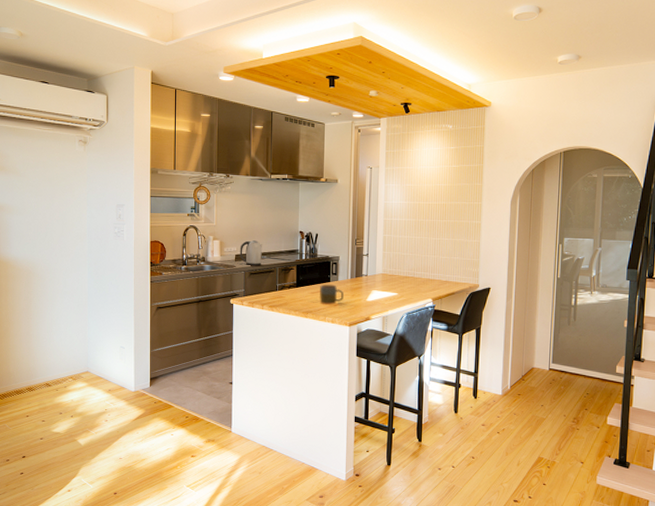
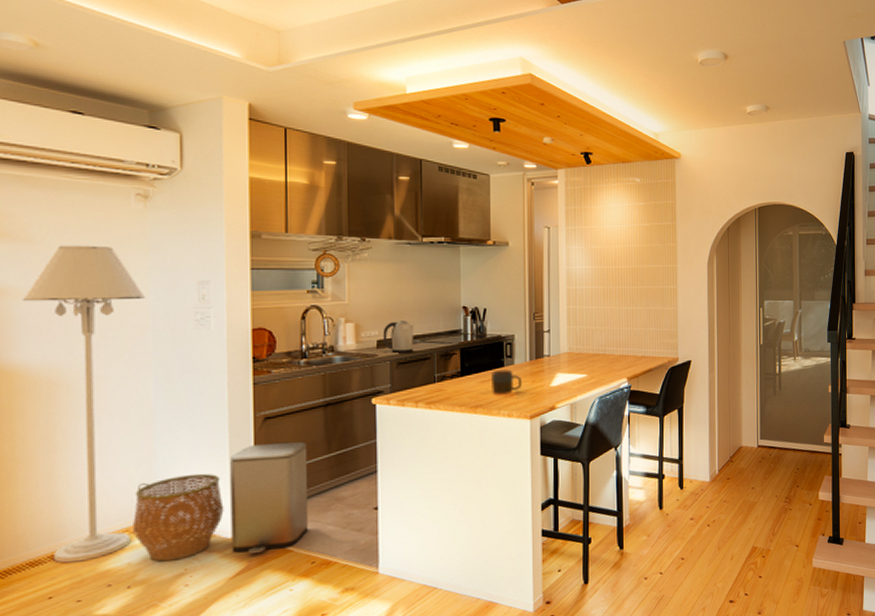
floor lamp: none [13,176,85,395] -> present [23,245,146,563]
basket: none [75,343,130,402] -> present [133,473,224,562]
pedal bin: none [134,326,185,404] -> present [230,441,309,553]

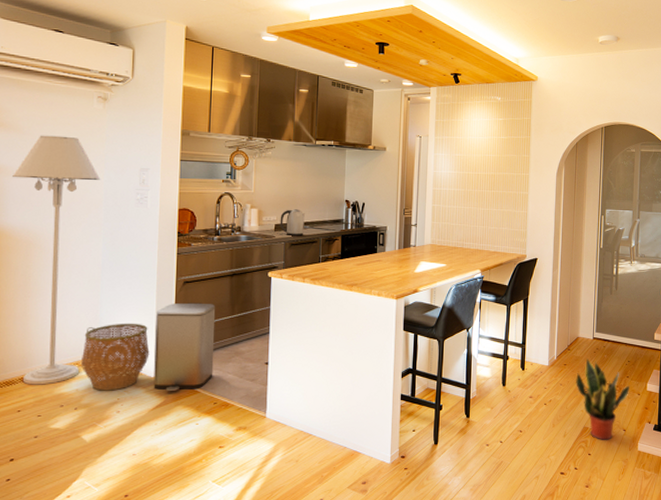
mug: present [490,369,522,395] -> none [364,255,391,277]
potted plant: none [741,469,800,560] -> present [576,358,629,440]

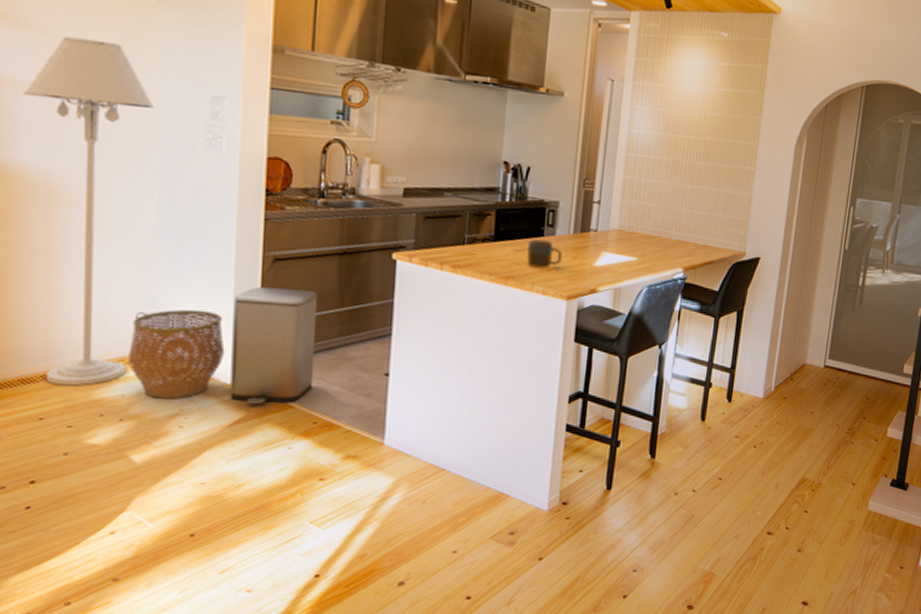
kettle: present [280,209,305,237] -> none [410,168,446,207]
mug: none [364,255,391,277] -> present [526,239,562,269]
potted plant: present [576,358,629,440] -> none [796,392,865,495]

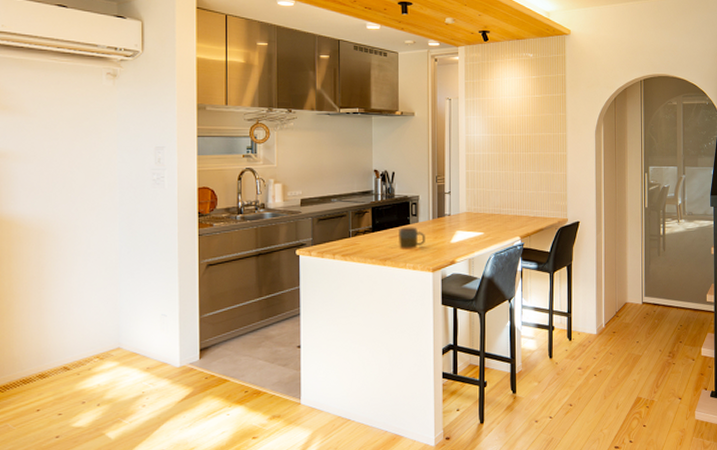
floor lamp: present [24,36,155,386] -> none [20,116,114,382]
basket: present [129,309,225,399] -> none [102,310,174,385]
pedal bin: present [230,287,319,404] -> none [179,286,243,381]

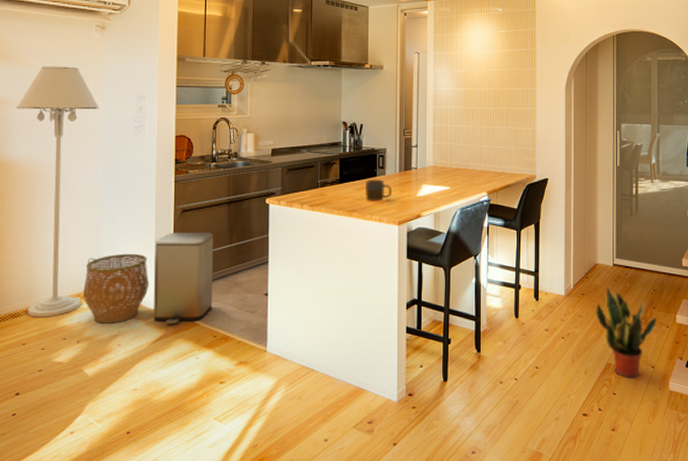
floor lamp: none [20,116,114,382] -> present [16,66,100,317]
basket: none [102,310,174,385] -> present [83,253,149,324]
pedal bin: none [179,286,243,381] -> present [154,231,214,323]
potted plant: none [626,325,683,410] -> present [596,287,656,378]

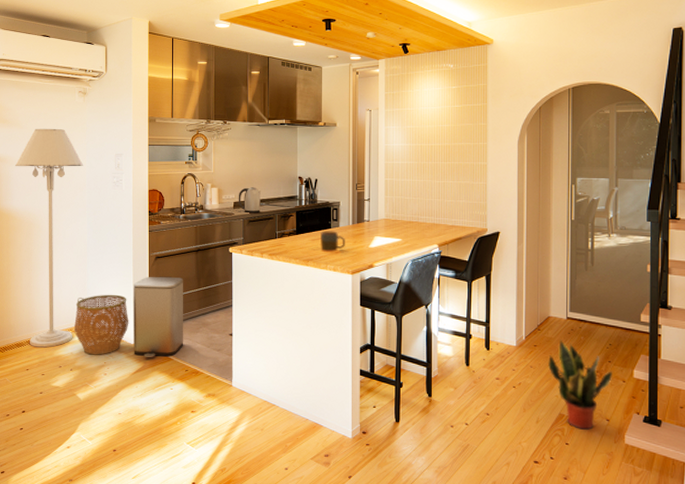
kettle: none [276,133,302,161] -> present [238,187,261,214]

